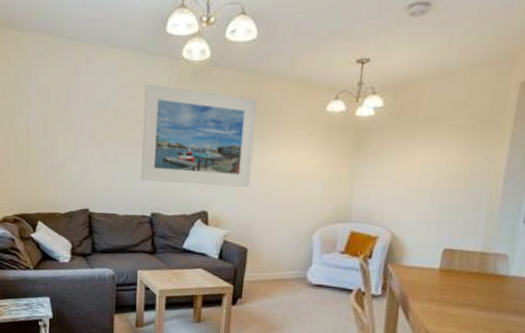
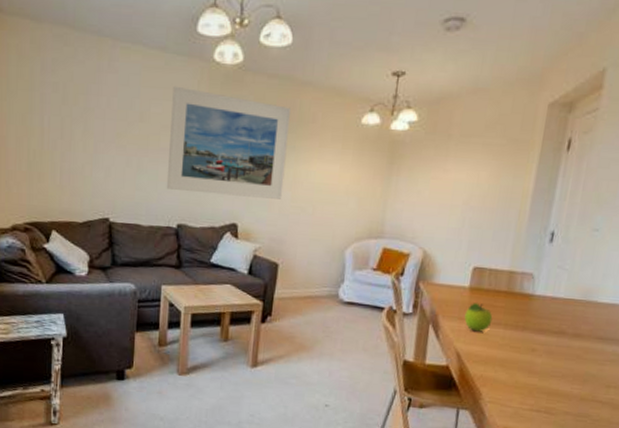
fruit: none [435,284,465,314] -> present [464,303,493,332]

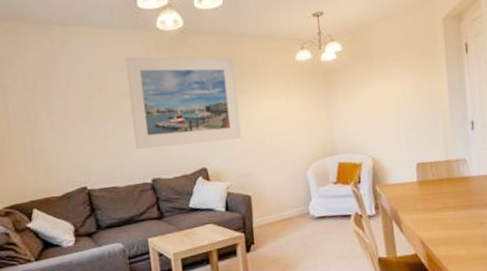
fruit: present [464,303,493,332] -> none [419,193,443,219]

